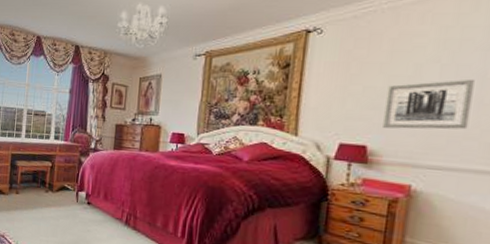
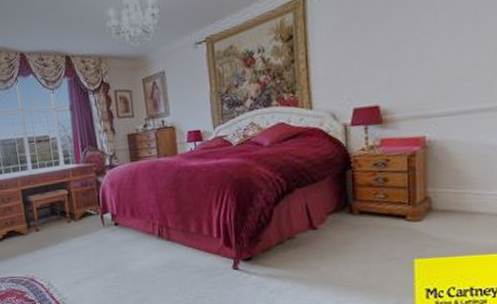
wall art: present [383,79,474,130] -> none [390,18,468,84]

